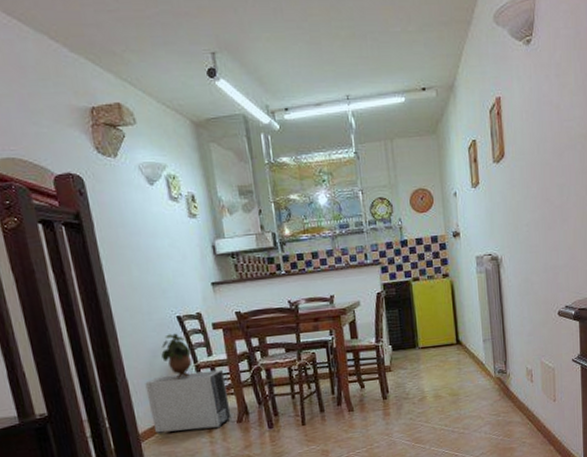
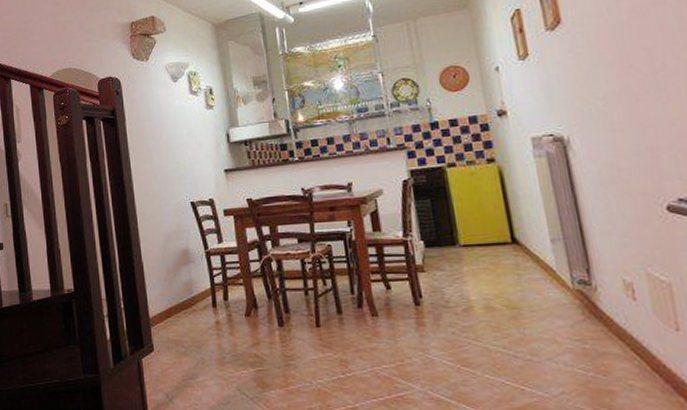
air purifier: present [145,369,232,435] -> none [158,257,240,321]
potted plant: present [161,333,192,380] -> none [175,218,203,265]

